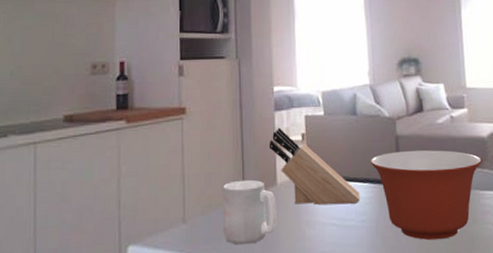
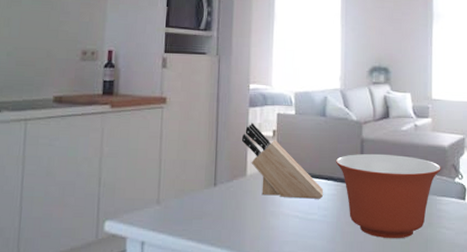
mug: present [223,179,277,245] -> none [194,169,245,228]

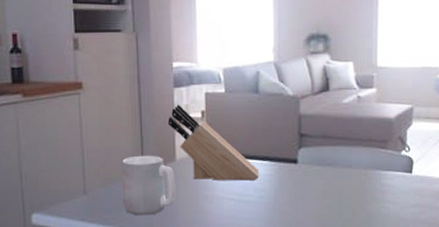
mug: none [194,169,245,228] -> present [122,155,176,216]
mixing bowl: present [335,153,441,239] -> none [270,129,386,217]

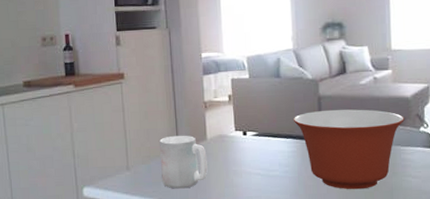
knife block: present [167,104,260,181] -> none [198,89,284,157]
mixing bowl: none [270,129,386,217] -> present [293,109,404,190]

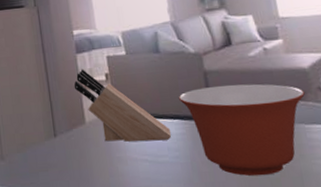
mug: present [160,135,208,189] -> none [34,119,89,180]
knife block: none [198,89,284,157] -> present [74,69,171,142]

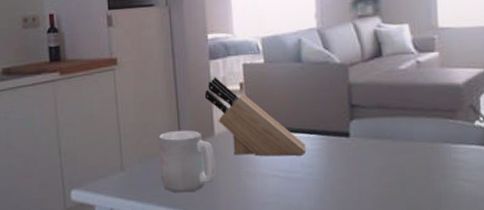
mug: none [34,119,89,180] -> present [159,130,216,193]
mixing bowl: present [178,83,305,176] -> none [317,99,455,196]

